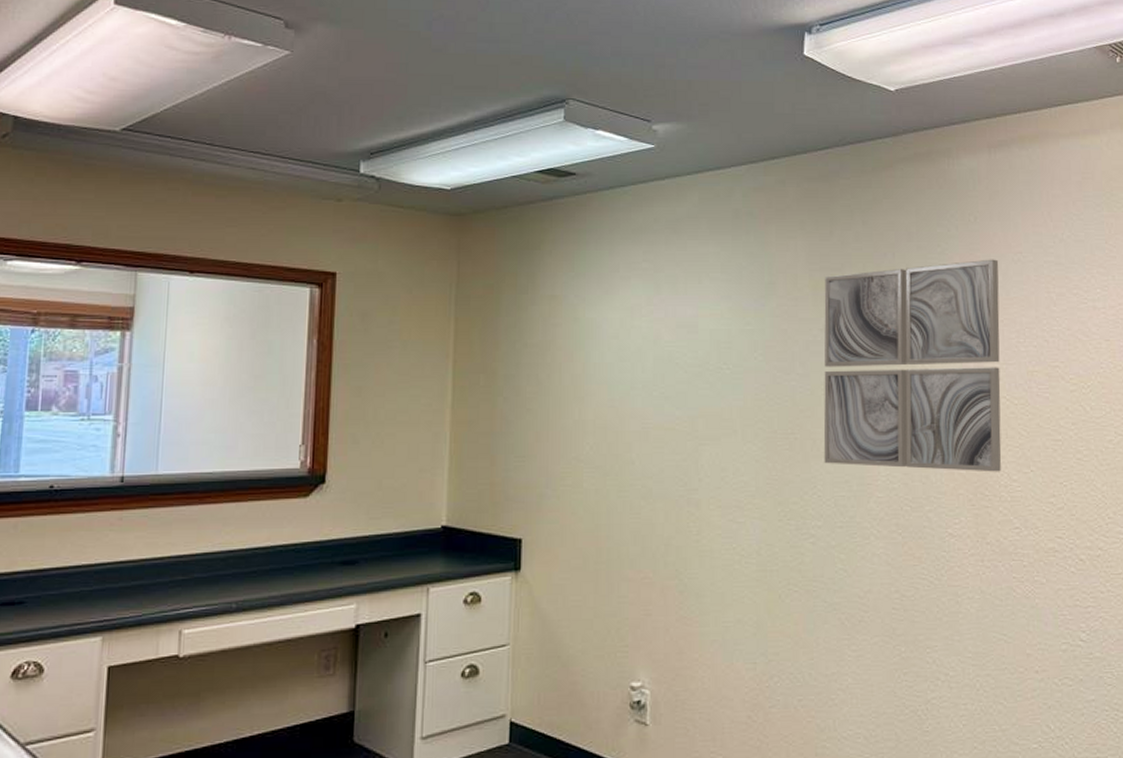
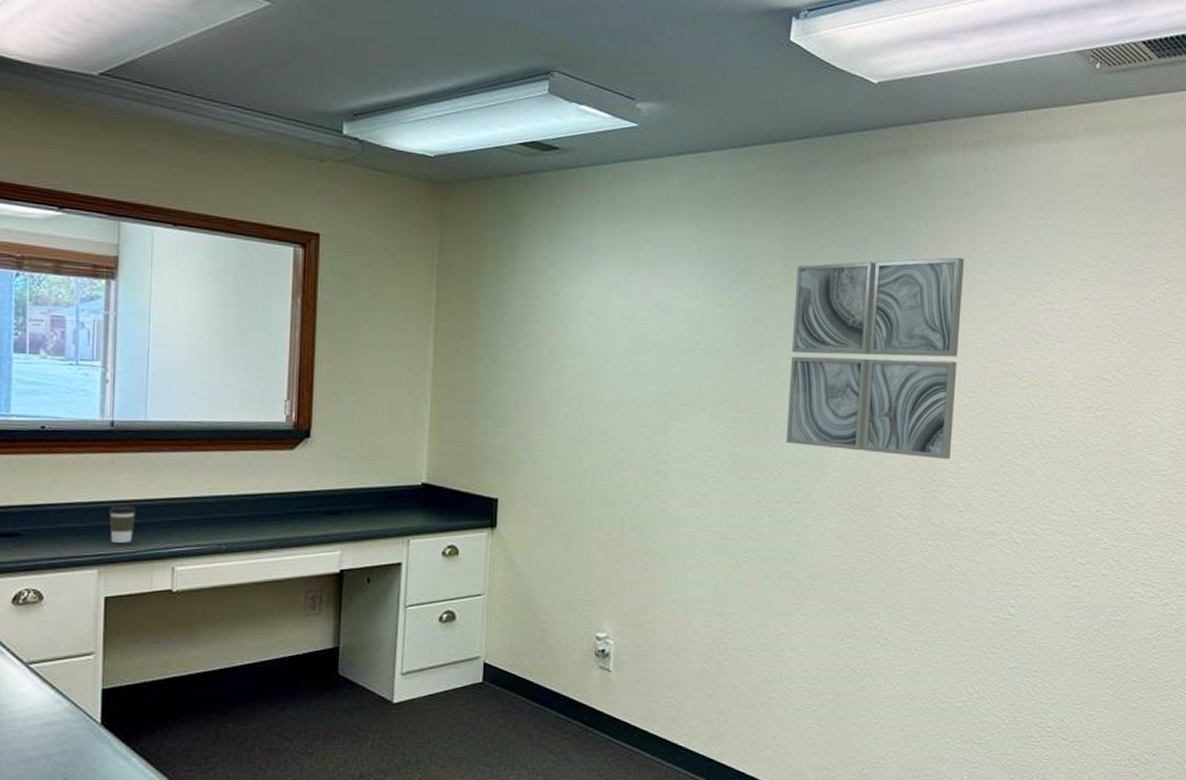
coffee cup: none [115,566,143,606] -> present [109,505,135,543]

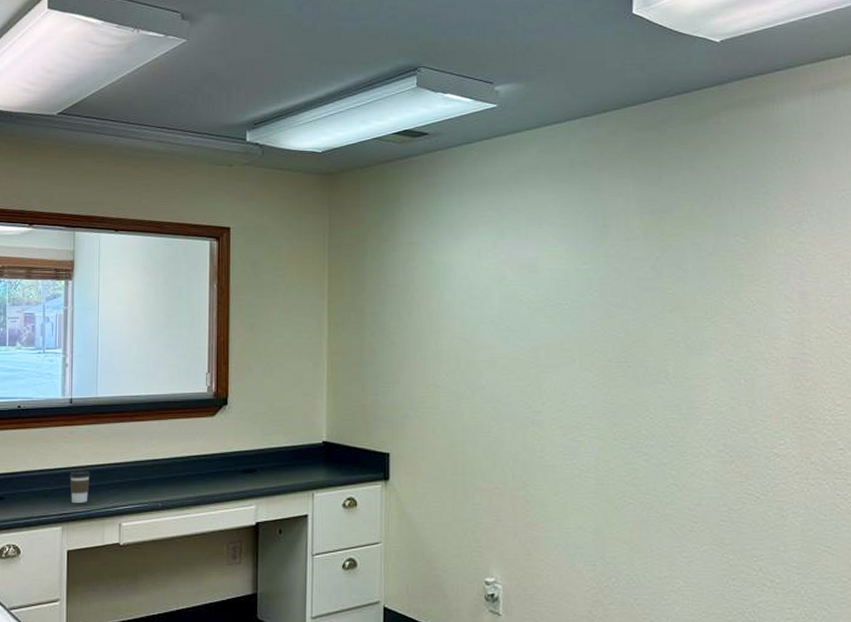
wall art: present [786,257,965,460] -> none [654,197,826,397]

